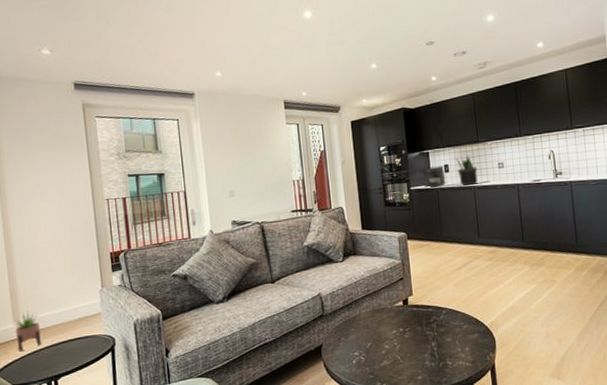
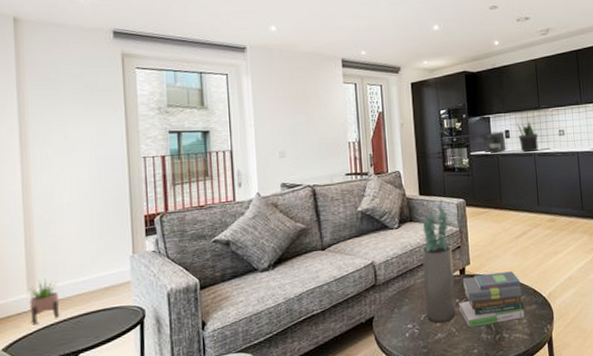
vase: none [365,231,401,351] -> present [422,197,457,323]
books: none [402,301,467,355] -> present [458,271,525,328]

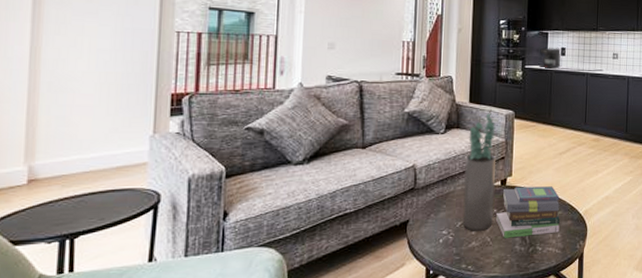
potted plant: present [28,279,60,325] -> none [24,152,62,201]
planter: present [517,121,539,152] -> none [573,41,593,71]

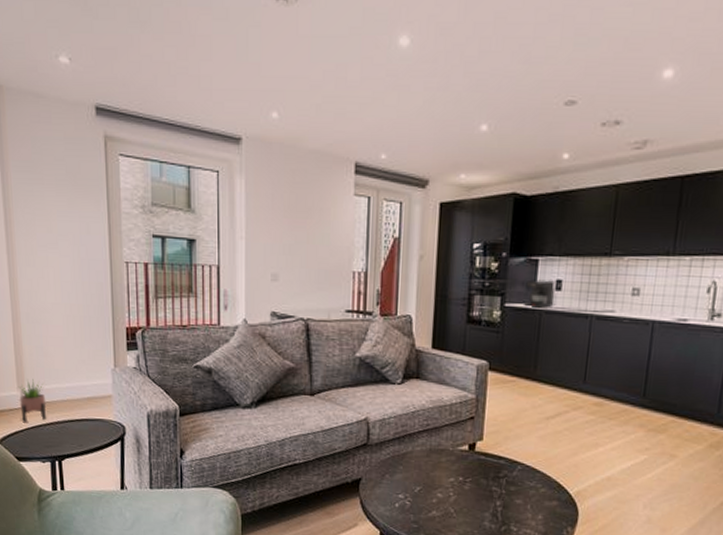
potted plant: none [24,152,62,201] -> present [19,379,47,423]
vase: present [462,107,496,231] -> none [421,355,464,500]
books: present [495,186,560,238] -> none [460,453,544,514]

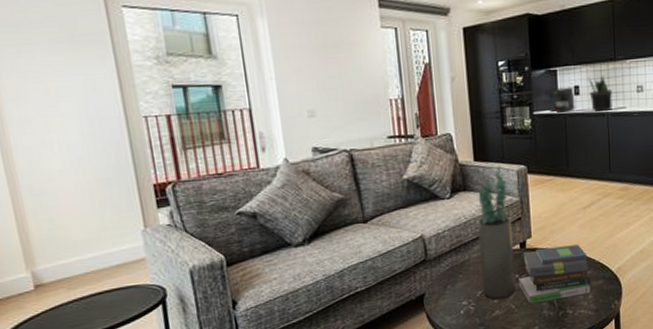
potted plant: present [19,379,47,423] -> none [28,256,68,306]
vase: none [421,355,464,500] -> present [477,163,517,300]
books: none [460,453,544,514] -> present [518,244,591,304]
planter: none [573,271,602,312] -> present [589,75,613,111]

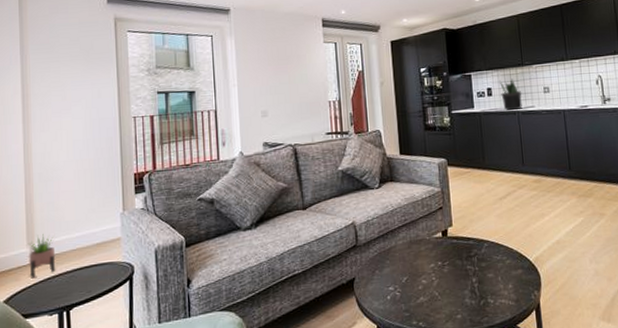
potted plant: none [28,256,68,306] -> present [28,234,56,279]
vase: present [477,163,517,300] -> none [403,157,440,286]
books: present [518,244,591,304] -> none [441,234,510,292]
coffee maker: present [549,87,575,113] -> none [465,89,489,112]

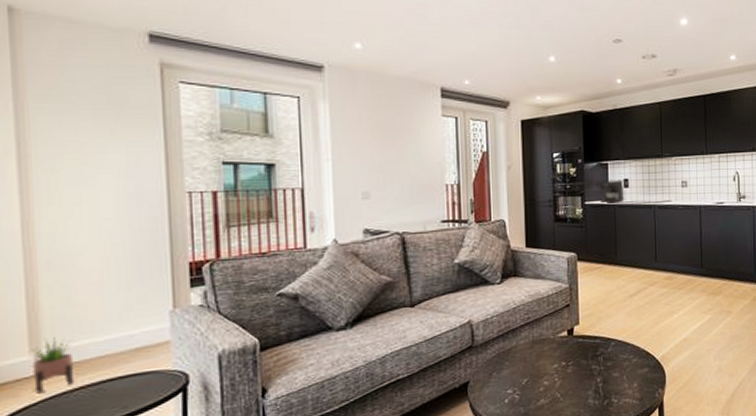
coffee maker: none [465,89,489,112] -> present [600,180,625,204]
planter: present [500,78,522,110] -> none [637,170,660,203]

